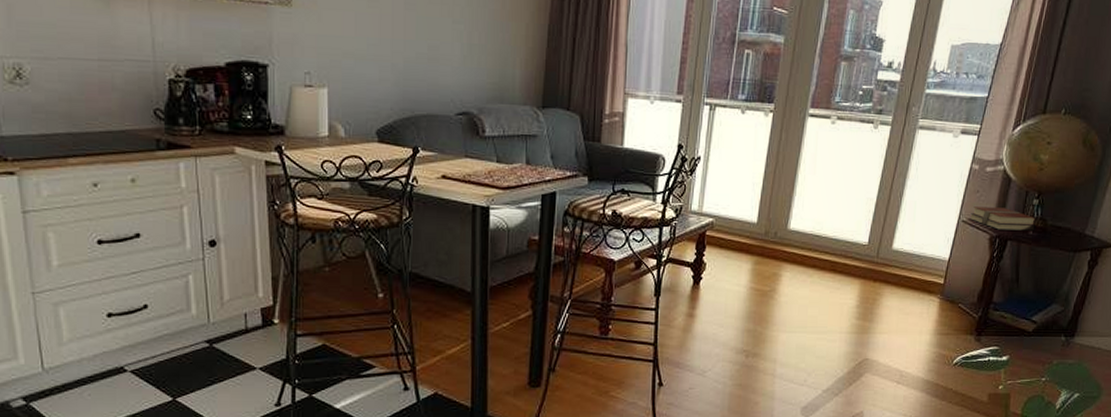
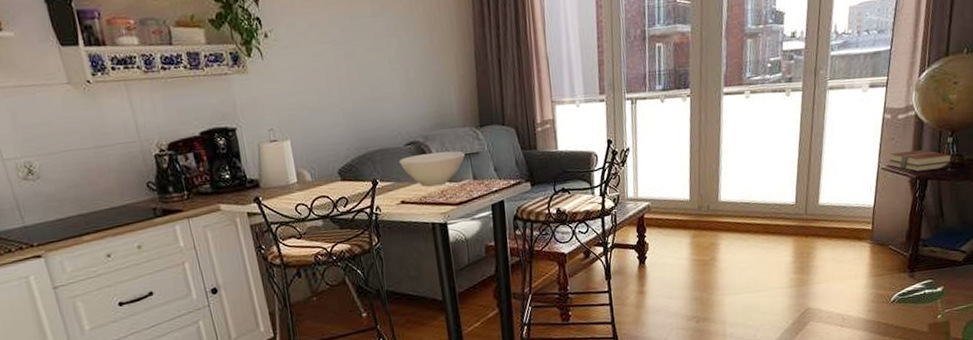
bowl: none [445,127,522,164] -> present [398,151,466,186]

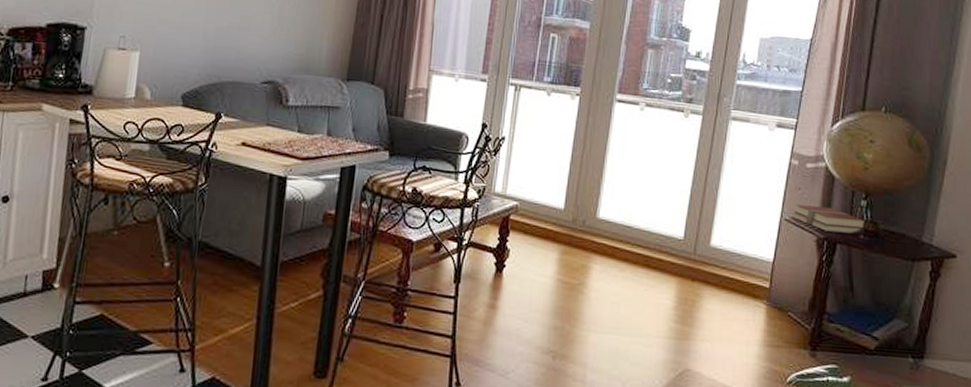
bowl: present [398,151,466,186] -> none [249,95,325,134]

